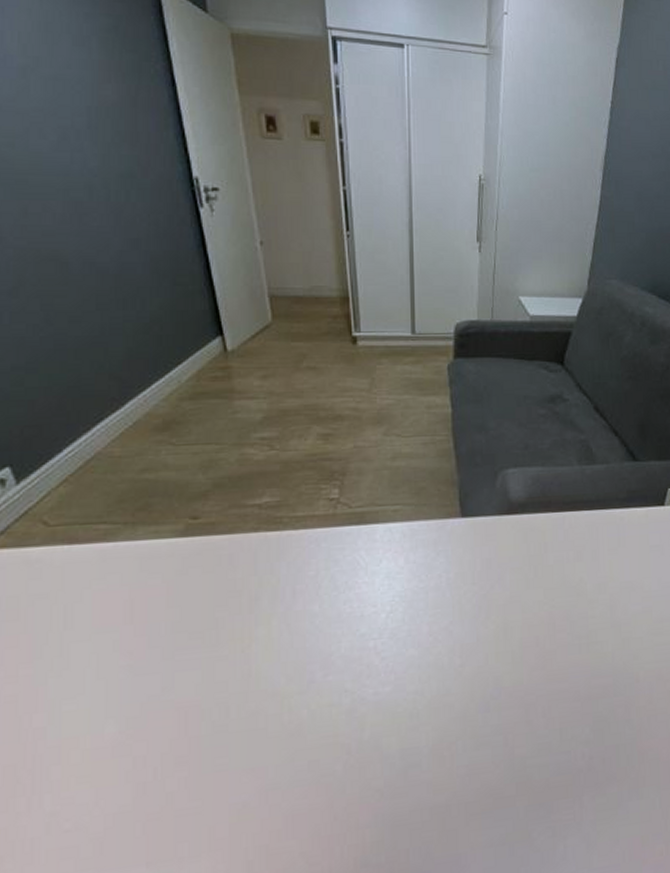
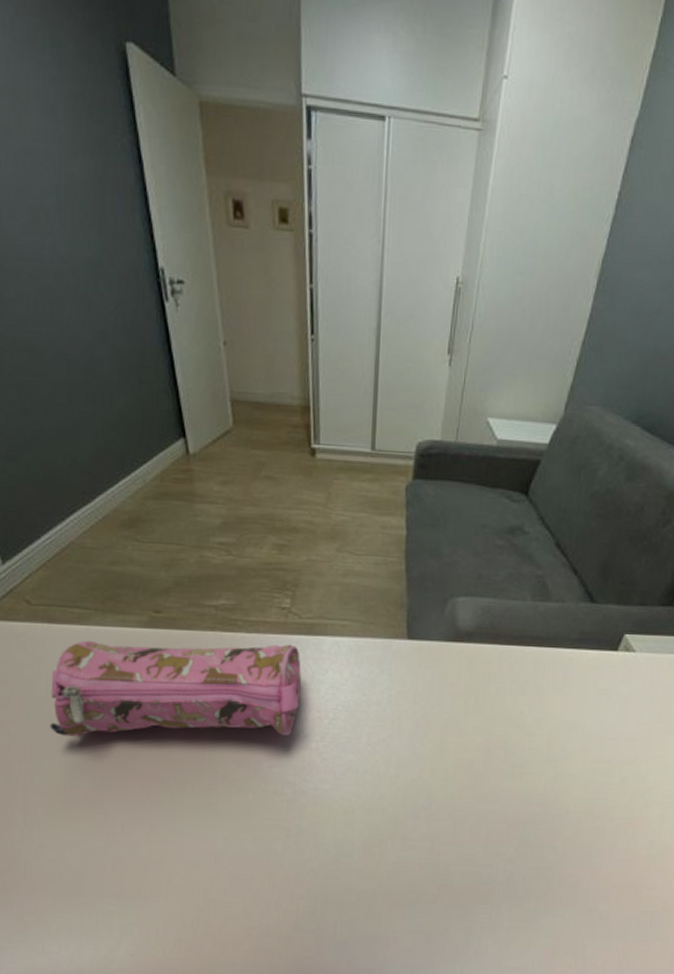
pencil case: none [68,536,356,674] -> present [50,640,302,737]

